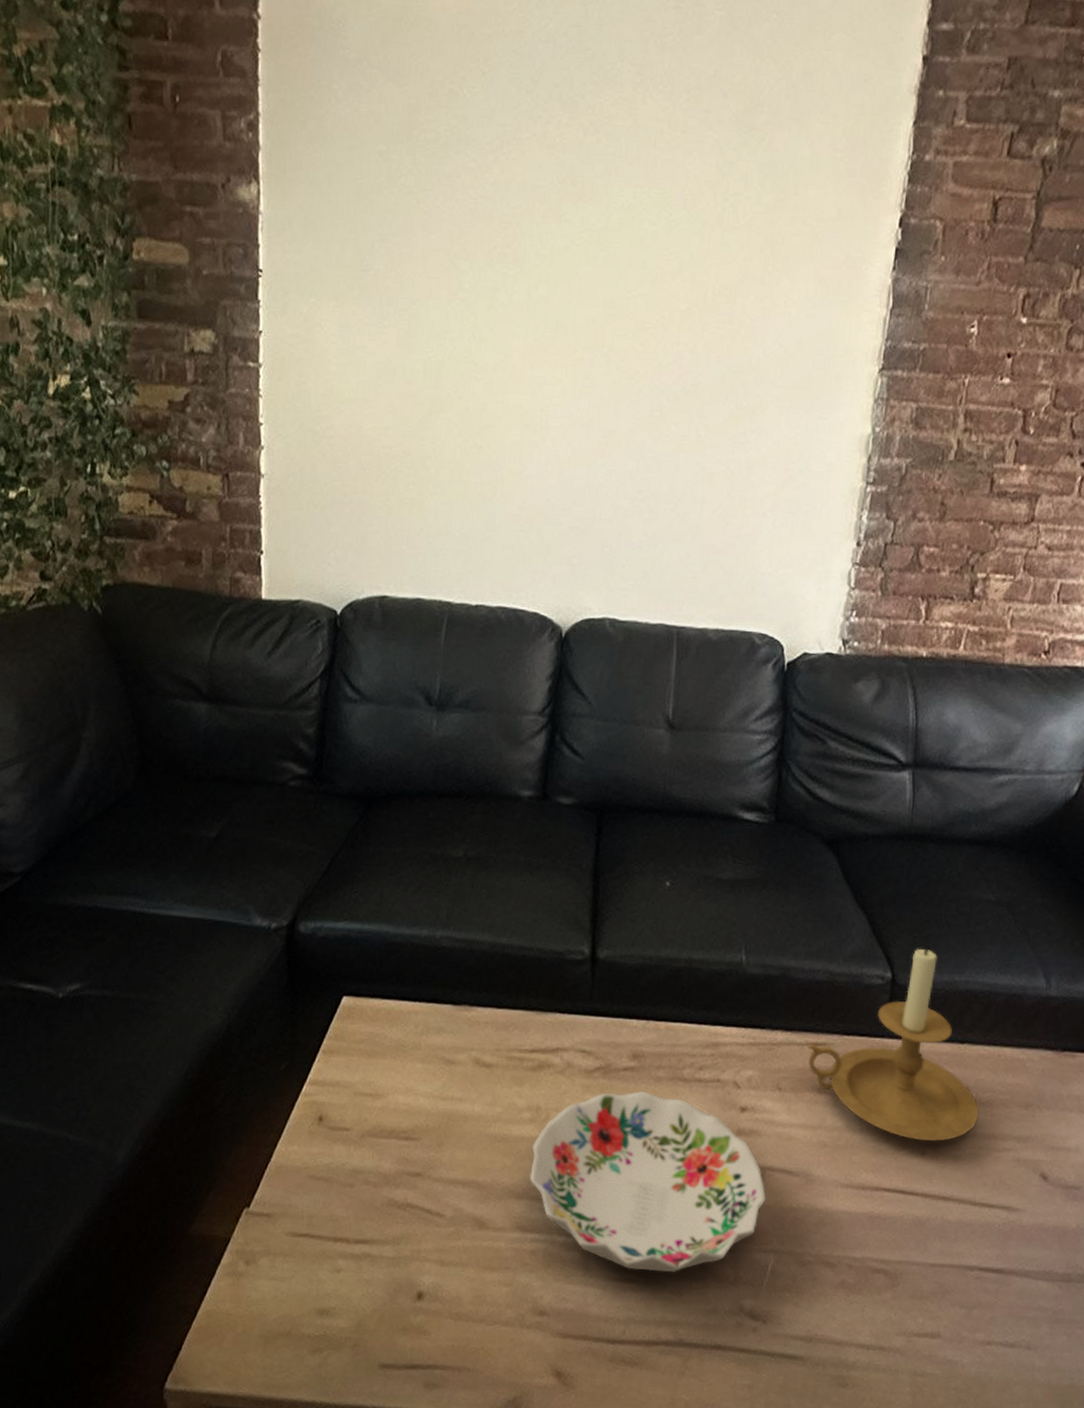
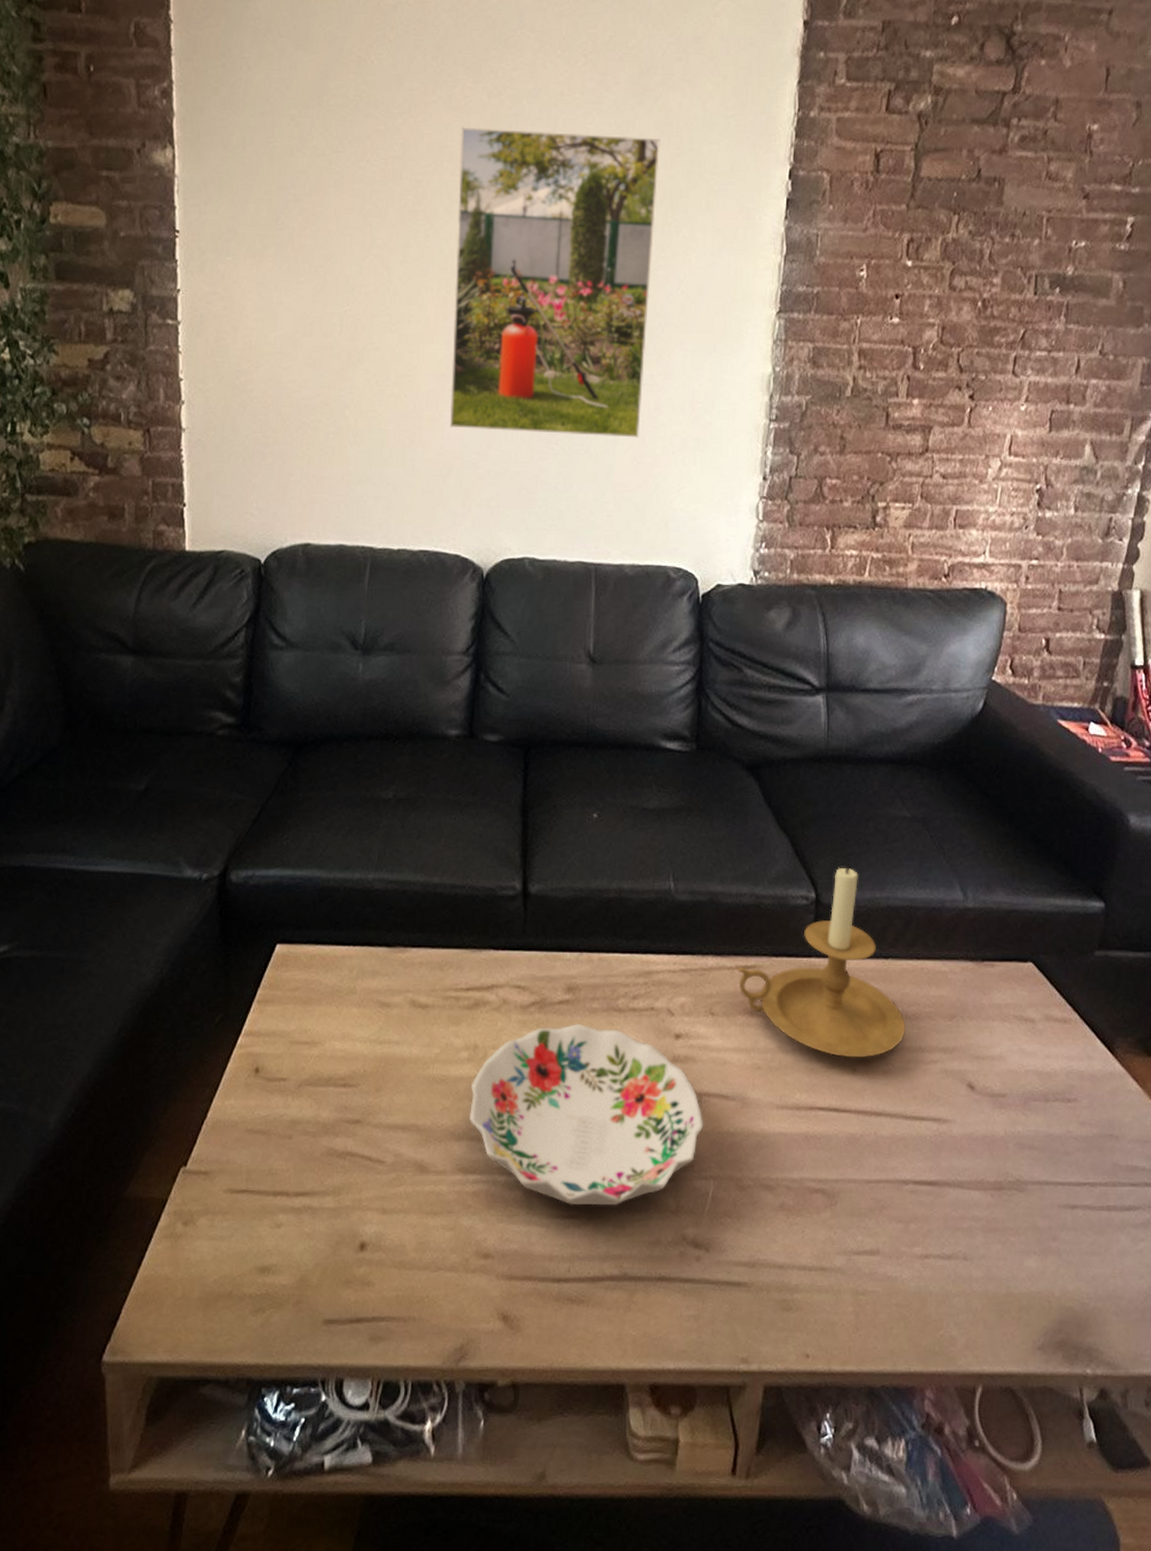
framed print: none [532,165,765,498] -> present [449,127,661,438]

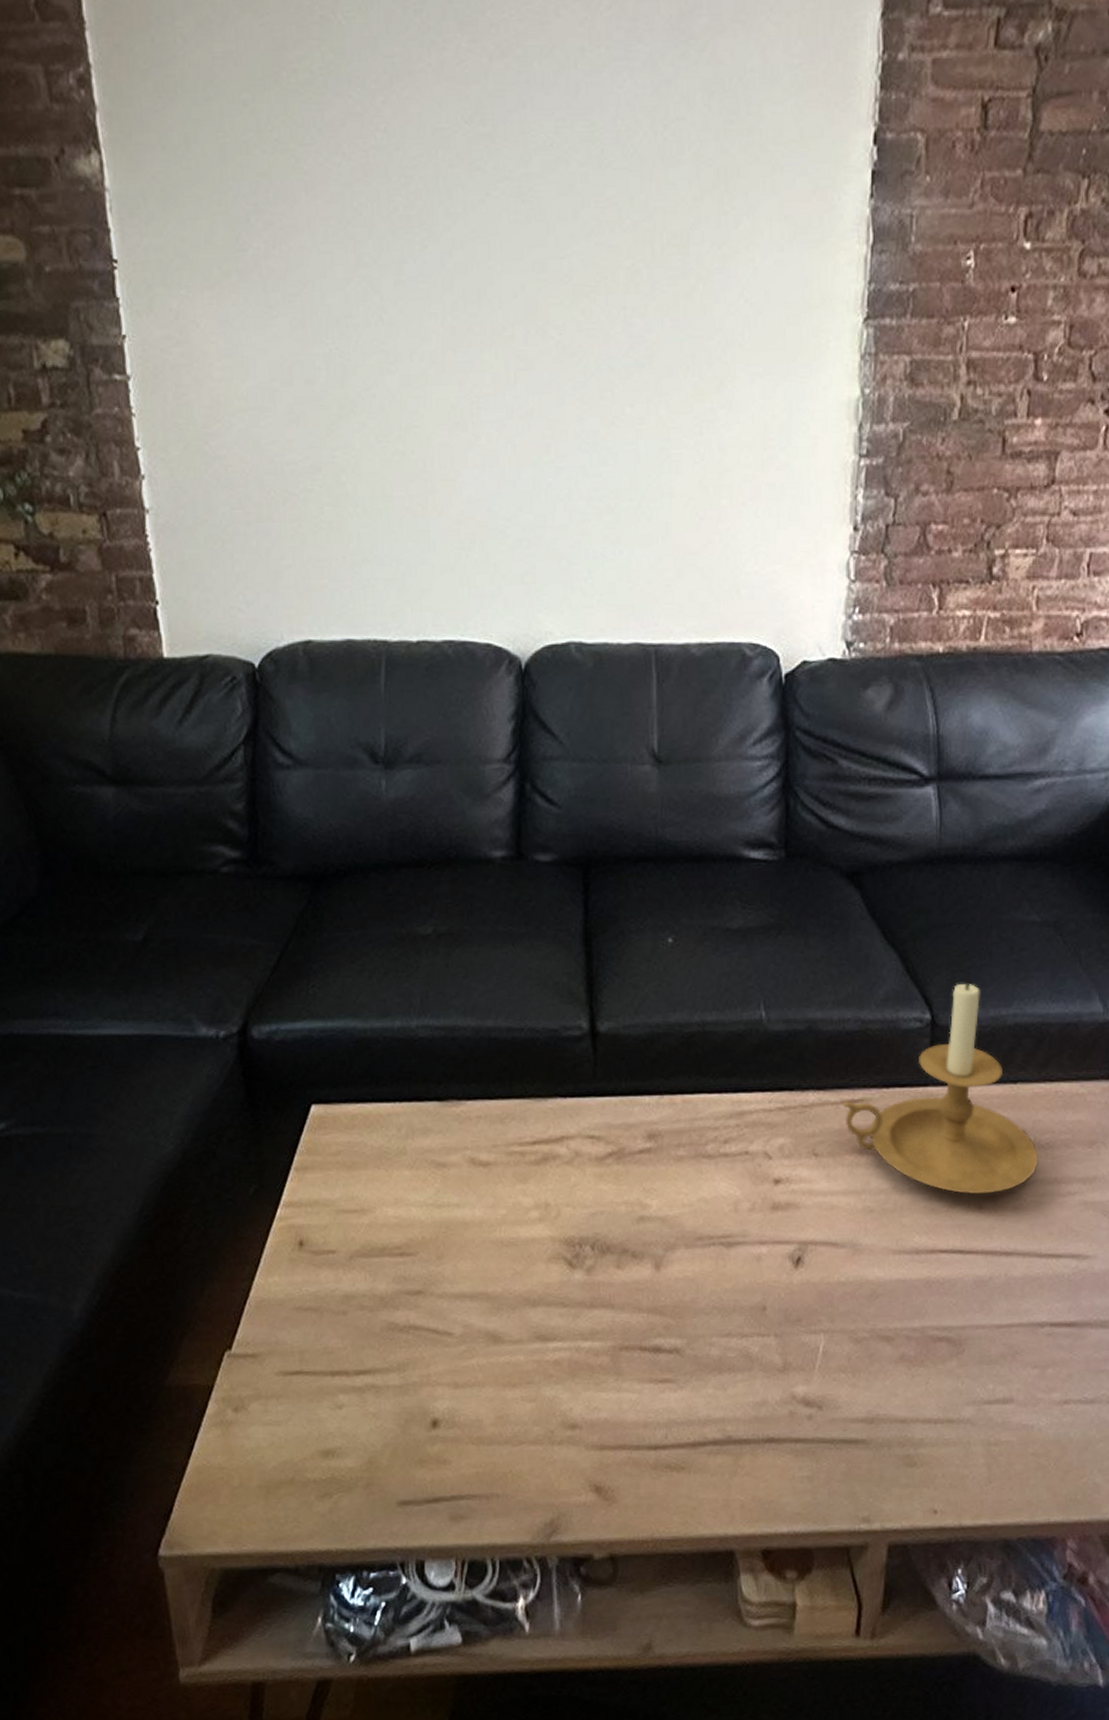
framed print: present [449,127,661,438] -> none [457,100,711,490]
decorative bowl: present [469,1023,704,1206] -> none [545,1173,811,1369]

